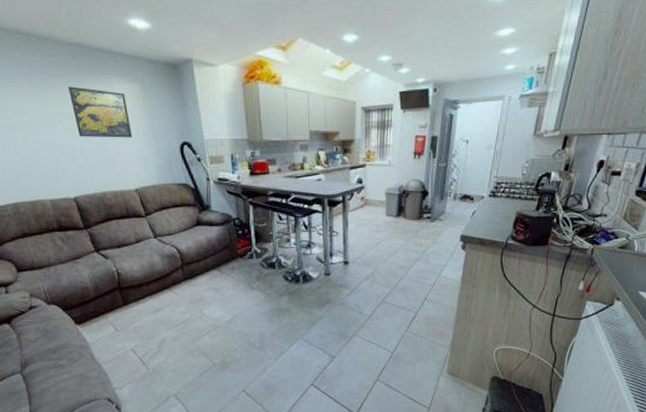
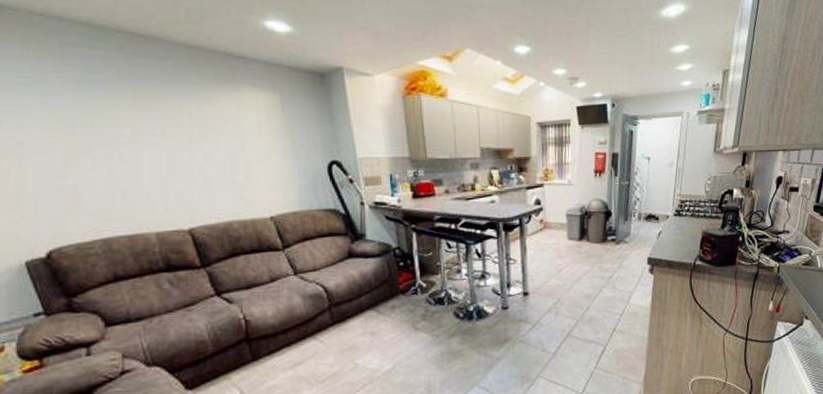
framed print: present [68,86,133,138] -> none [185,96,268,157]

